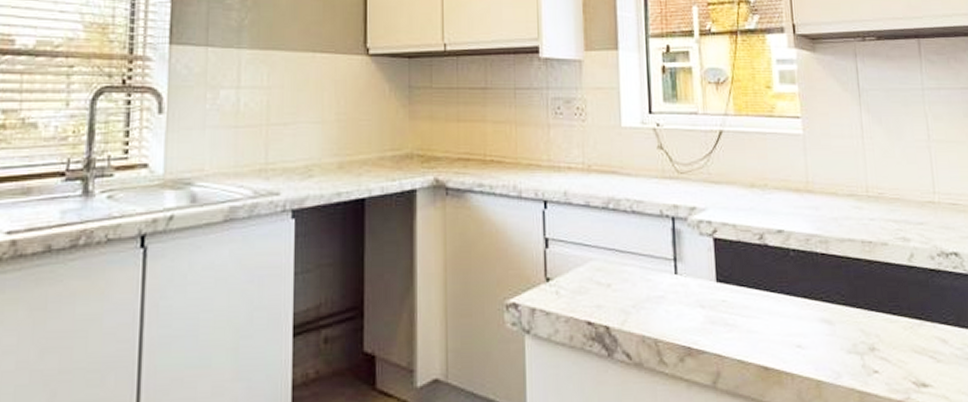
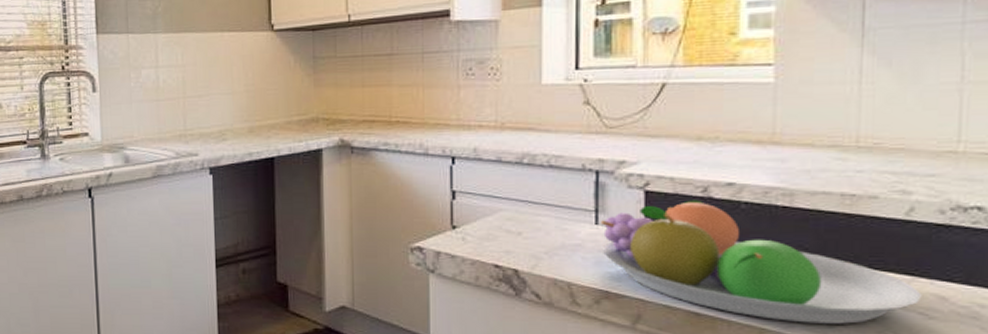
fruit bowl: none [679,247,930,373] -> present [600,200,922,324]

